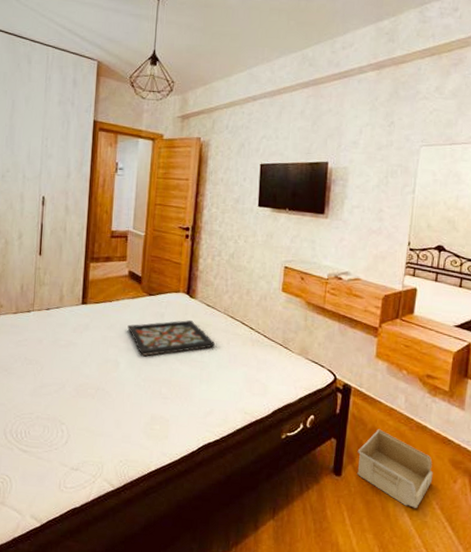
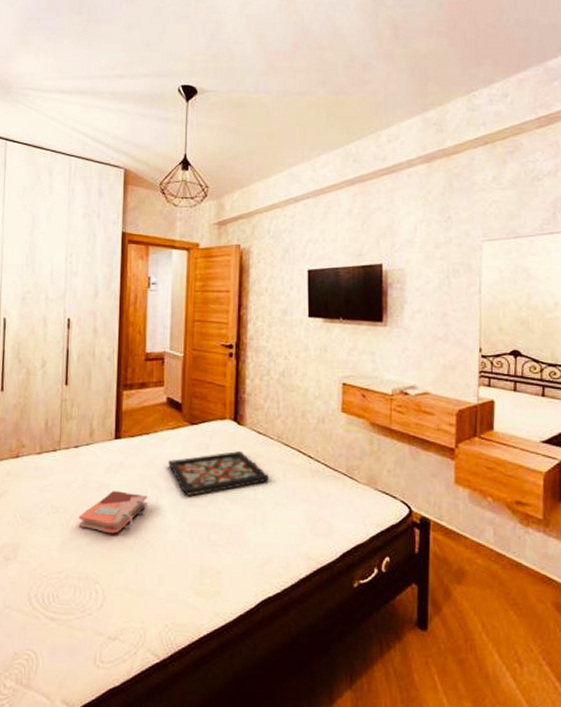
phonebook: none [48,348,109,384] -> present [78,491,148,534]
storage bin: present [357,429,433,508] -> none [443,569,536,666]

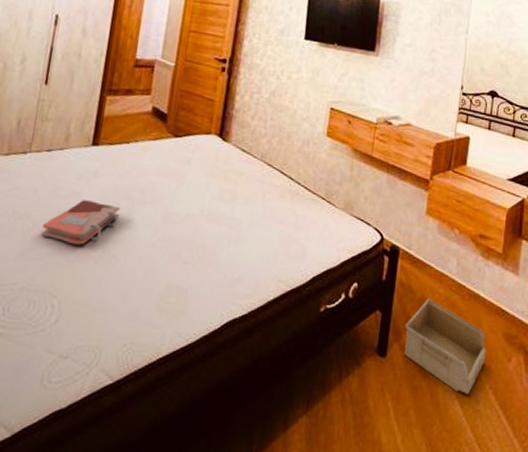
decorative tray: present [168,451,269,496] -> none [146,167,248,210]
storage bin: none [443,569,536,666] -> present [404,298,486,394]

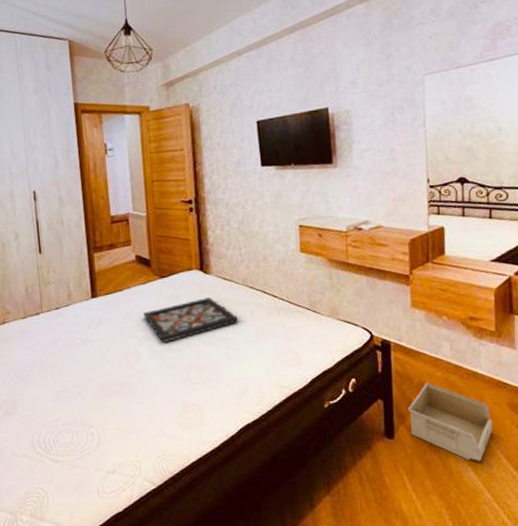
phonebook: present [41,200,120,245] -> none [67,344,129,383]
decorative tray: none [146,167,248,210] -> present [143,298,238,342]

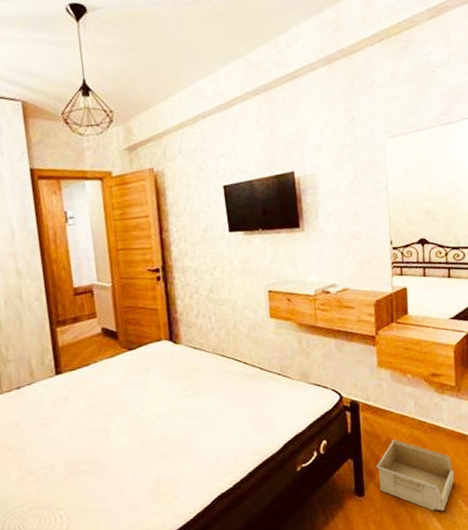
decorative tray: present [143,298,238,342] -> none [111,368,210,416]

